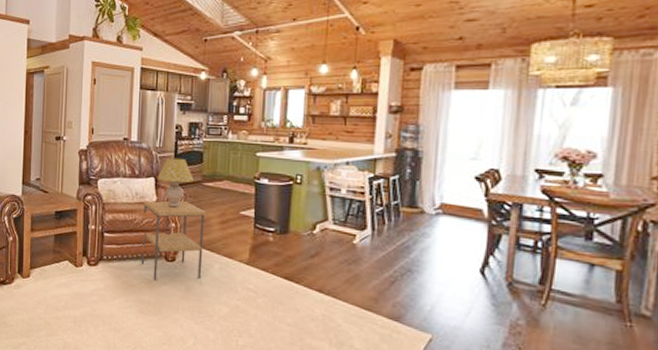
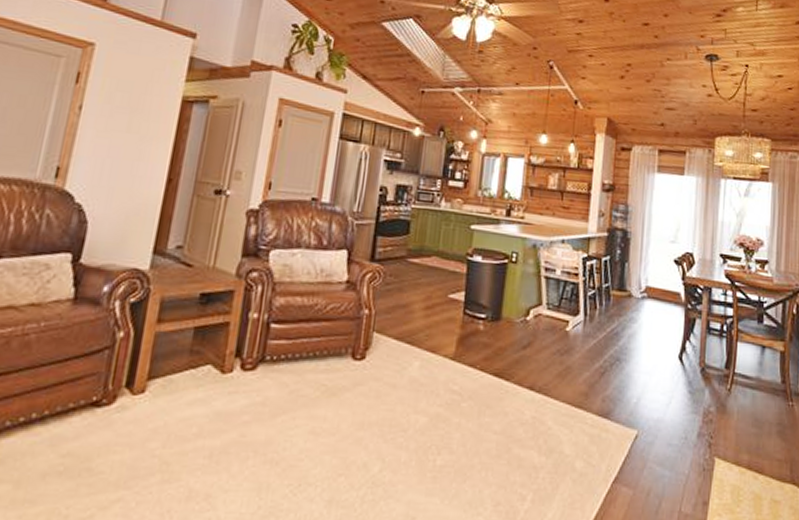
side table: present [141,201,207,280] -> none [319,280,410,387]
table lamp: present [157,158,194,208] -> none [350,226,397,289]

